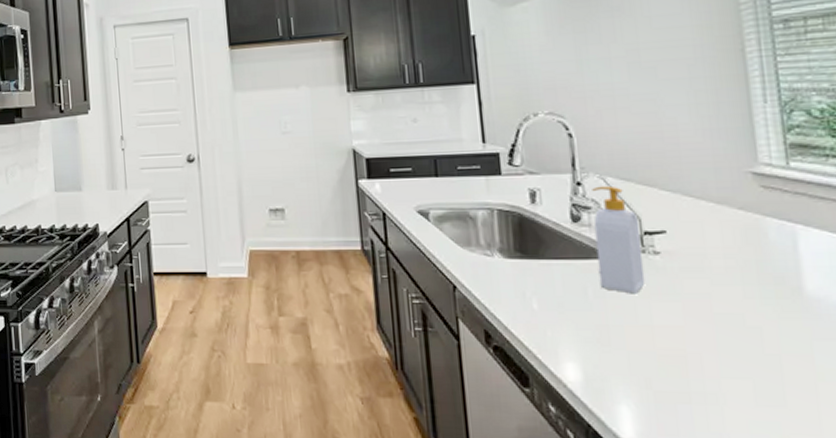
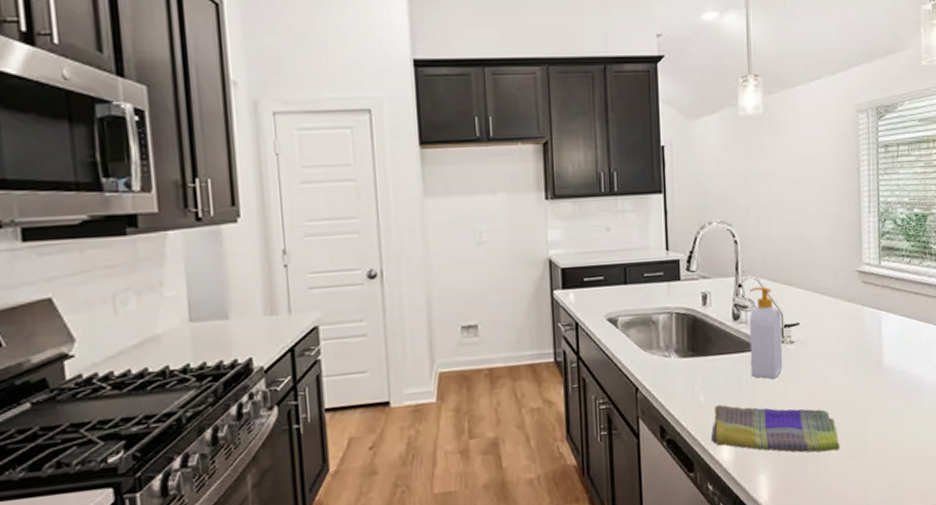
dish towel: none [549,316,741,393] -> present [711,404,840,452]

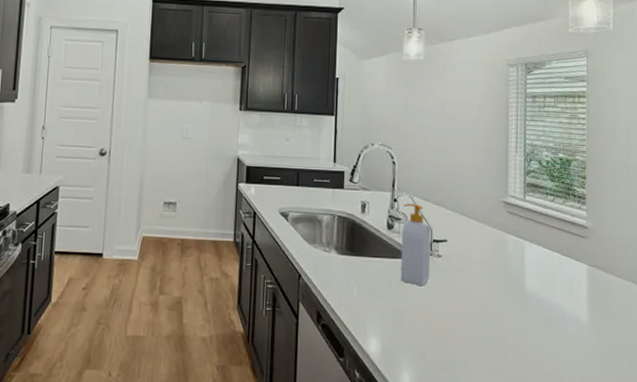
dish towel: present [711,404,840,452] -> none [360,301,480,362]

